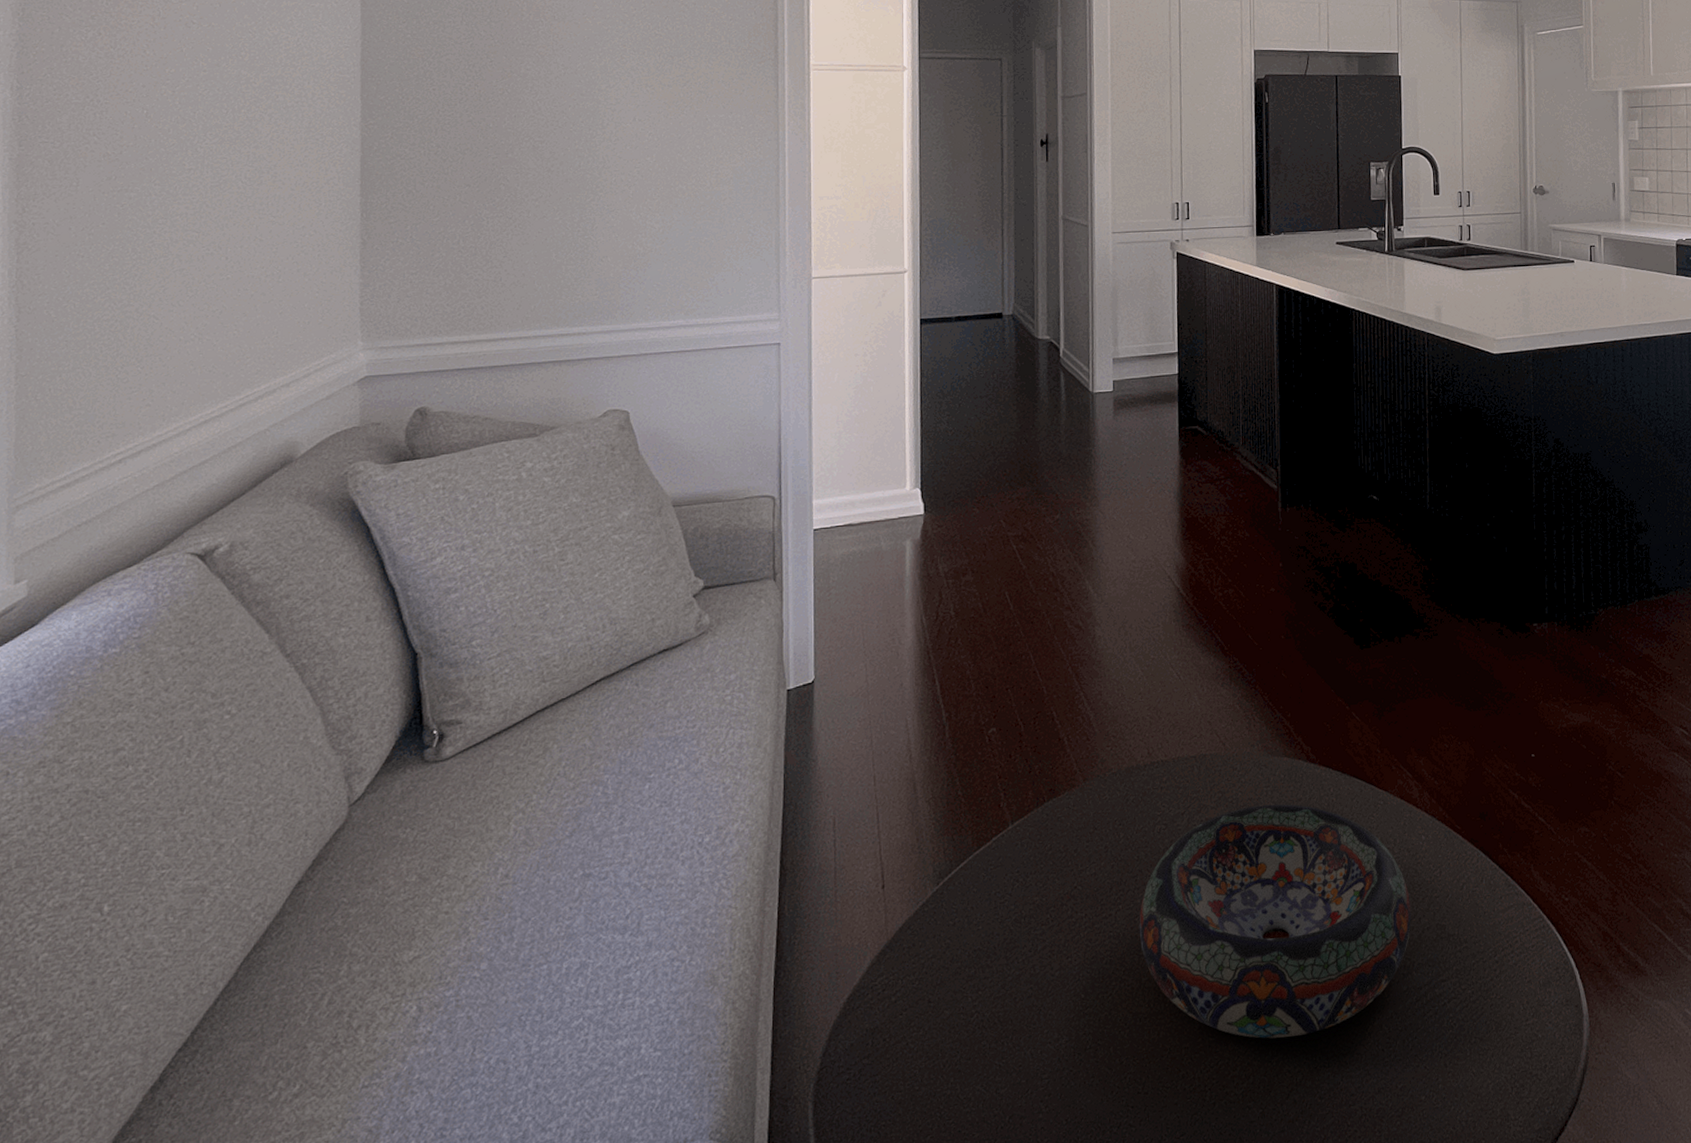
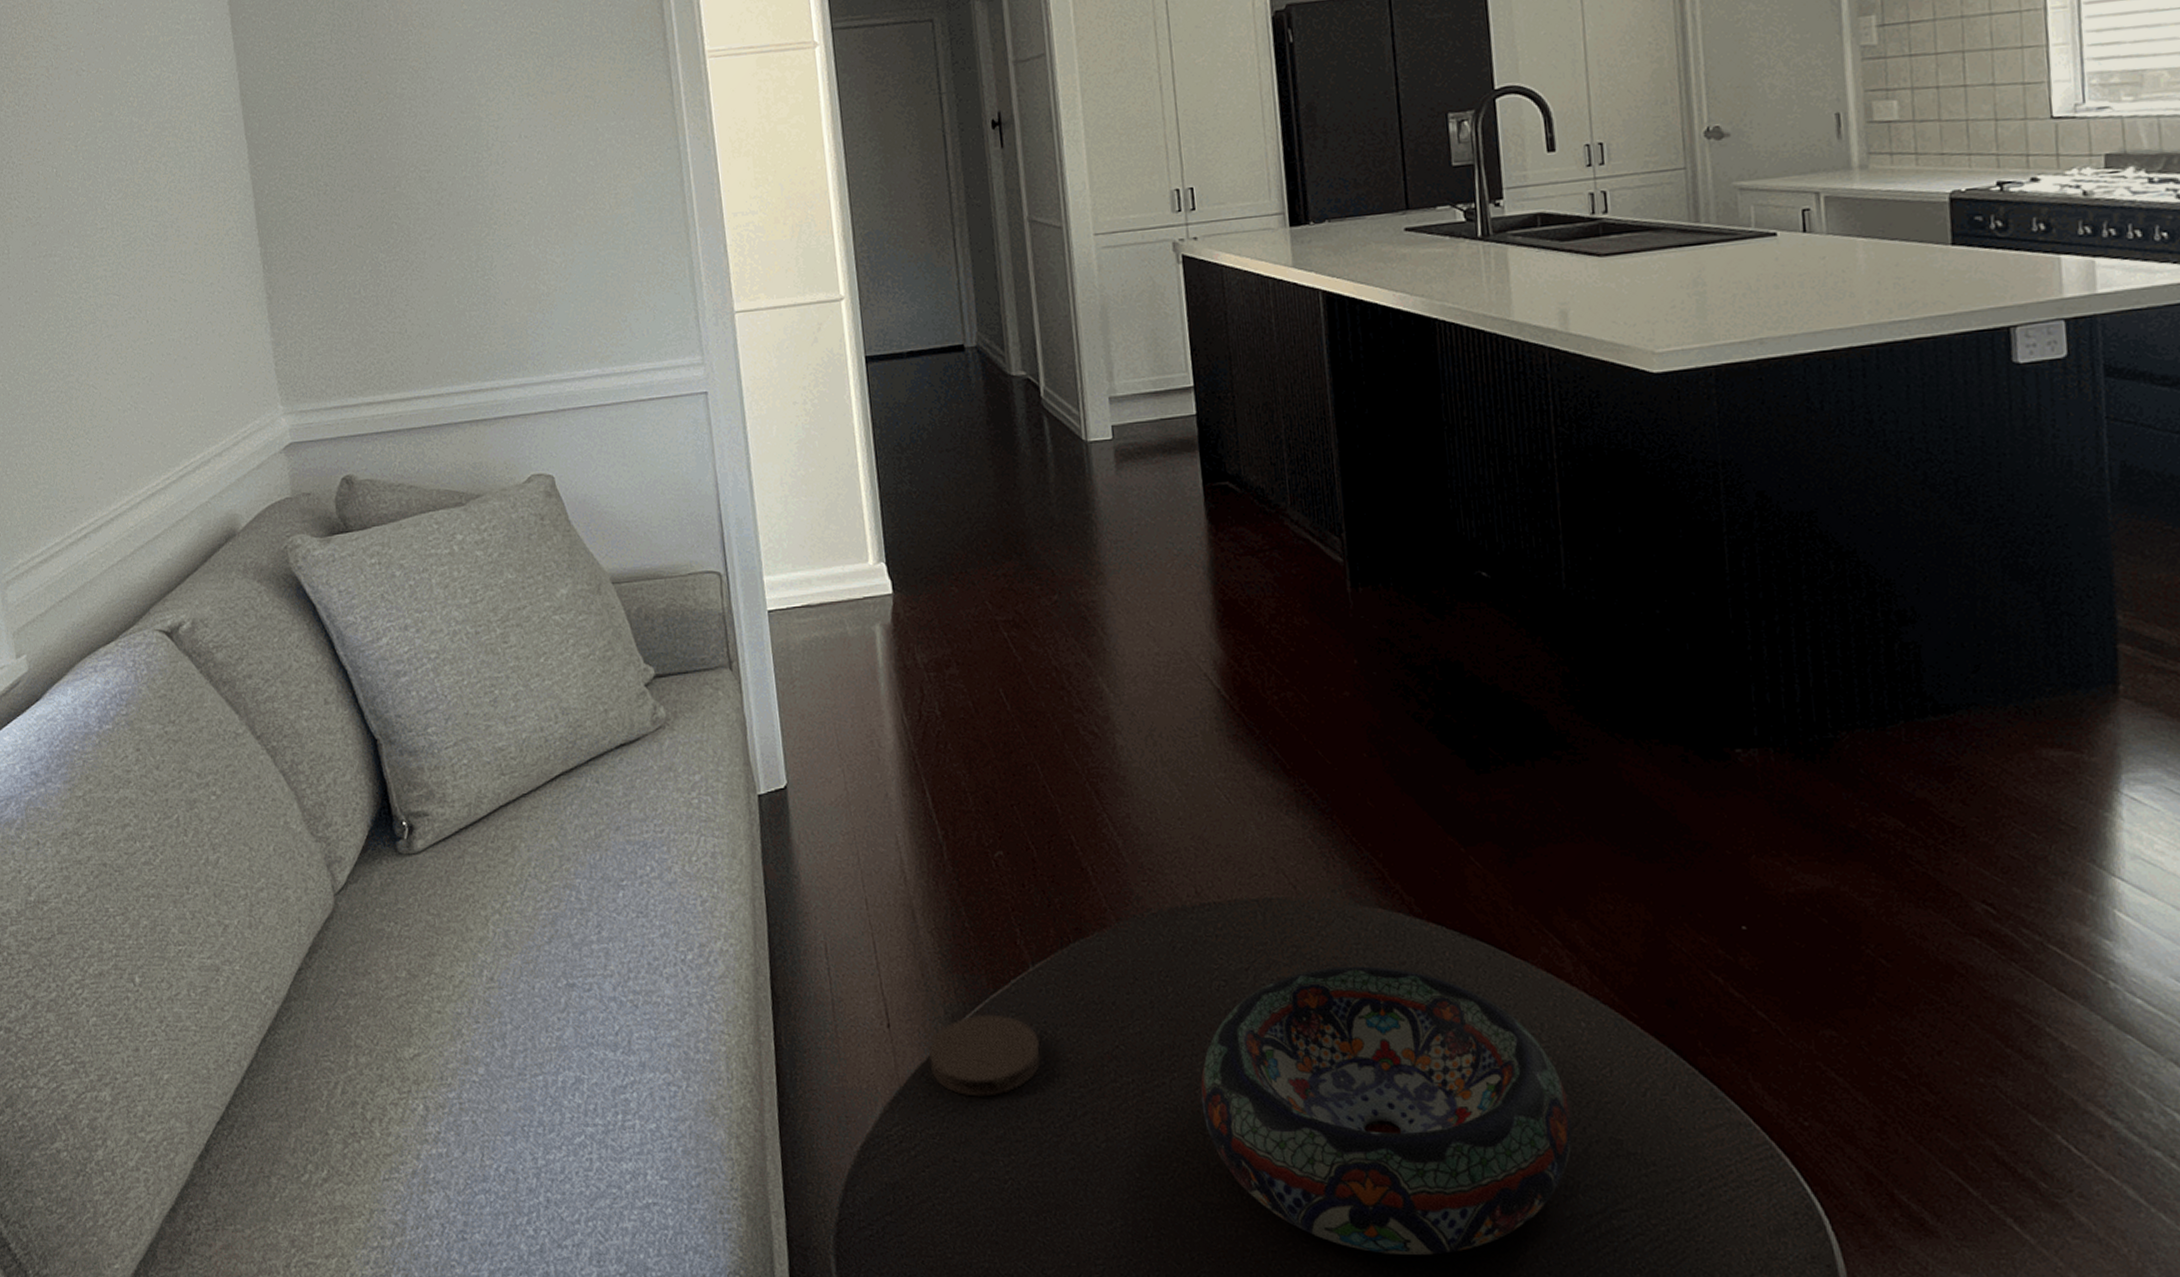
coaster: none [916,868,1013,943] -> present [928,1014,1042,1097]

